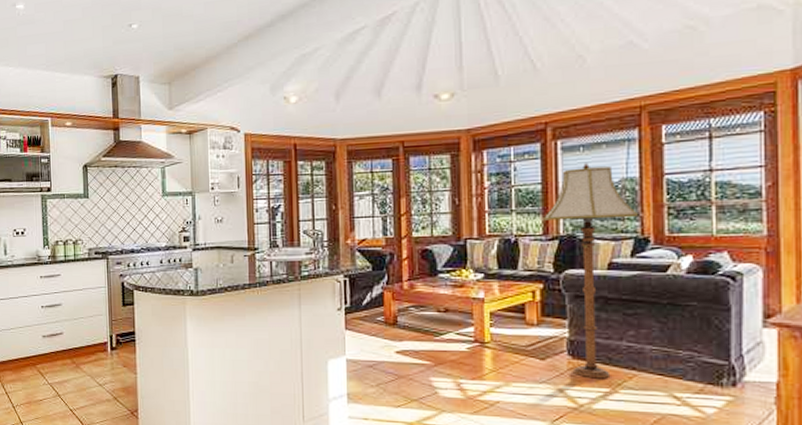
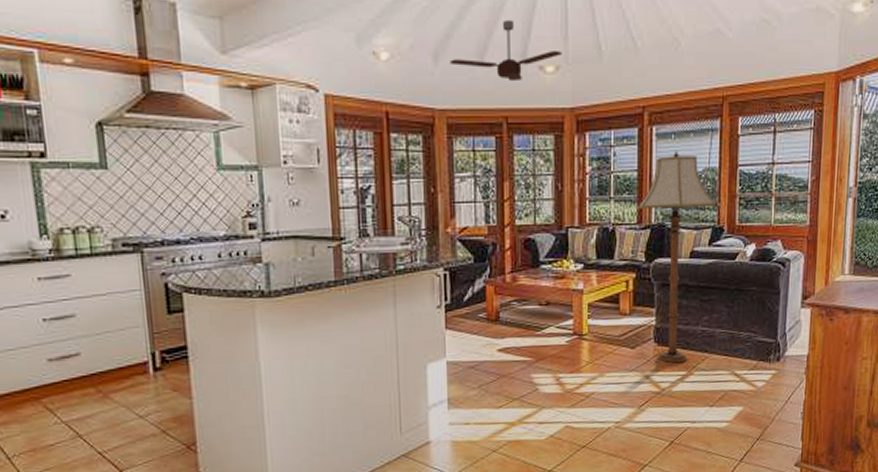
ceiling fan: none [350,58,457,111] -> present [449,19,562,82]

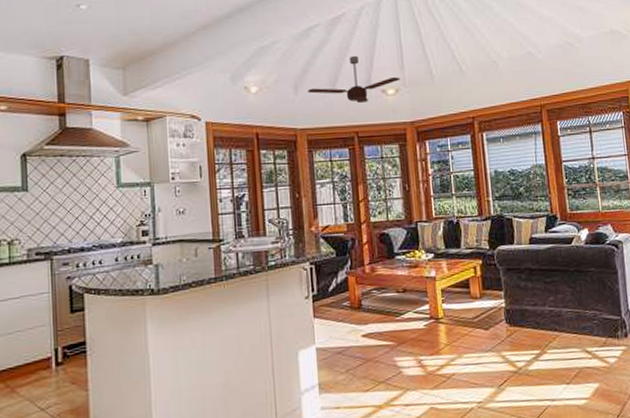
floor lamp: present [638,151,716,363] -> none [477,152,547,343]

